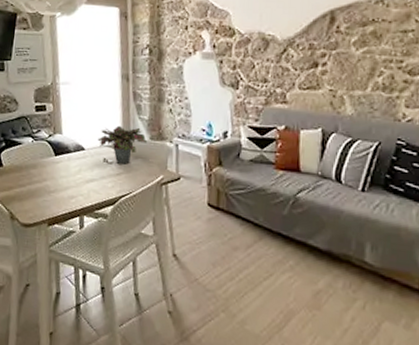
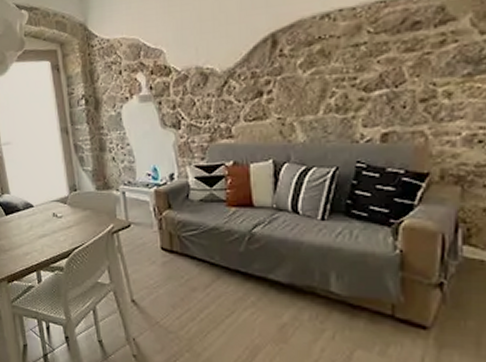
potted plant: present [97,125,148,164] -> none [45,179,94,217]

